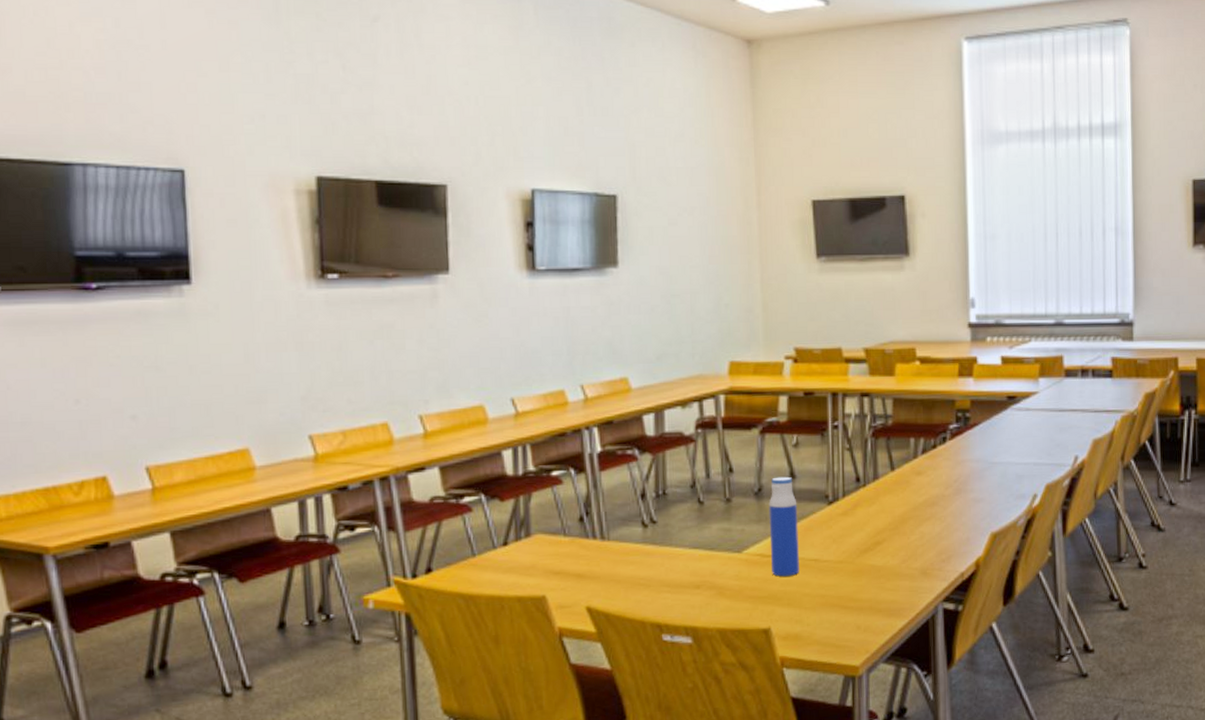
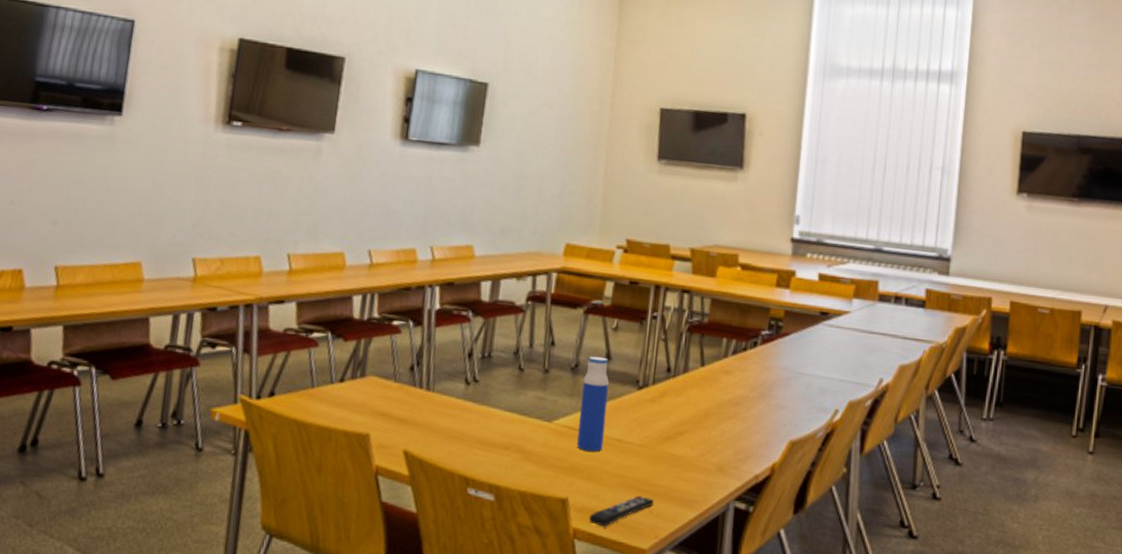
remote control: none [794,613,860,651] -> present [588,496,654,527]

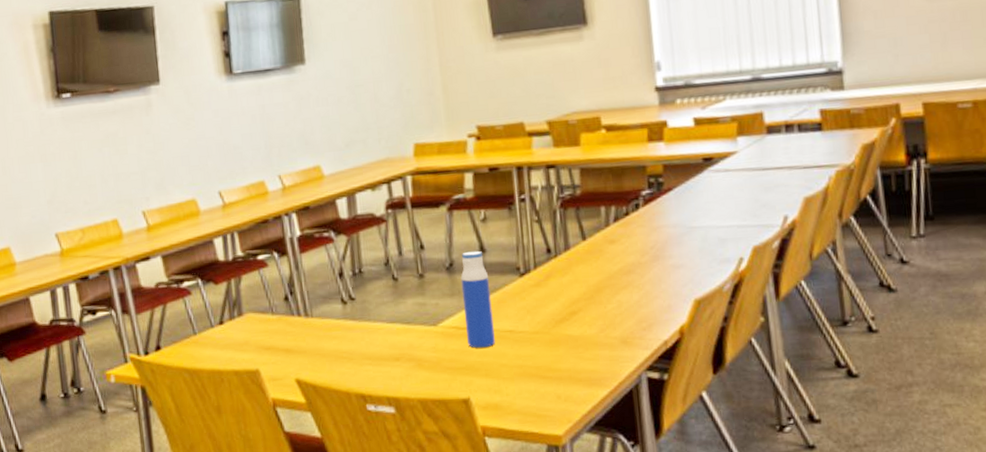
remote control: present [588,496,654,527] -> none [494,383,560,420]

